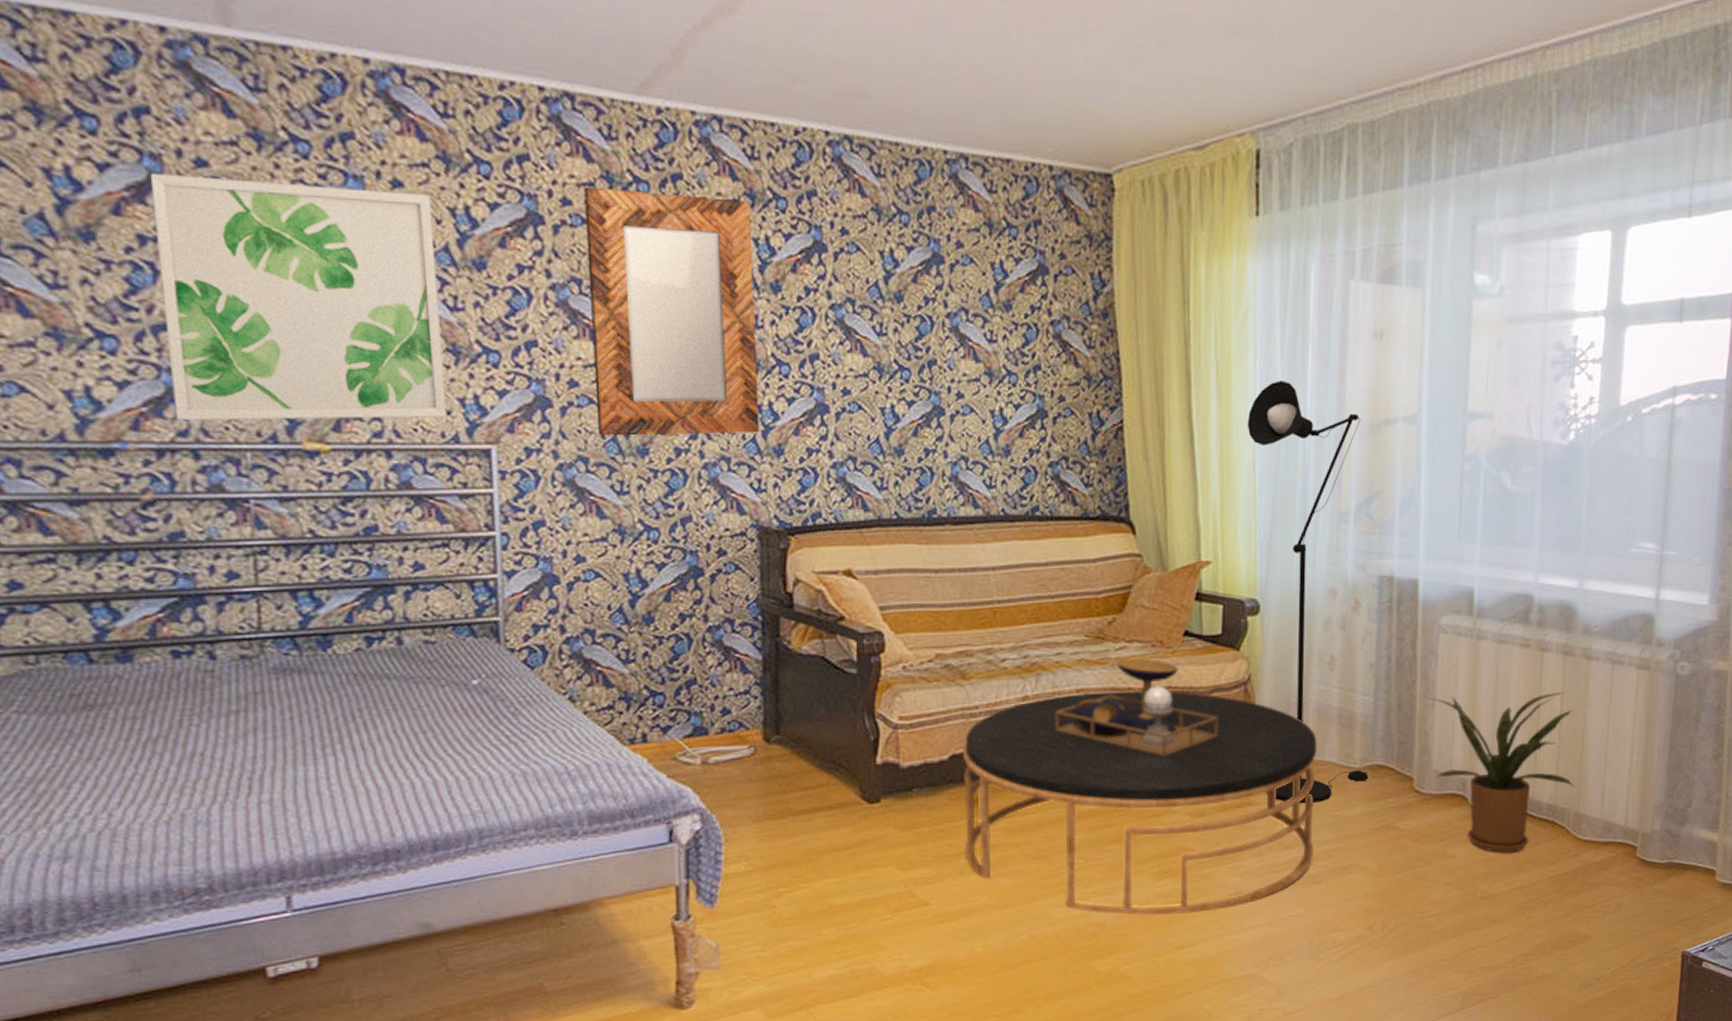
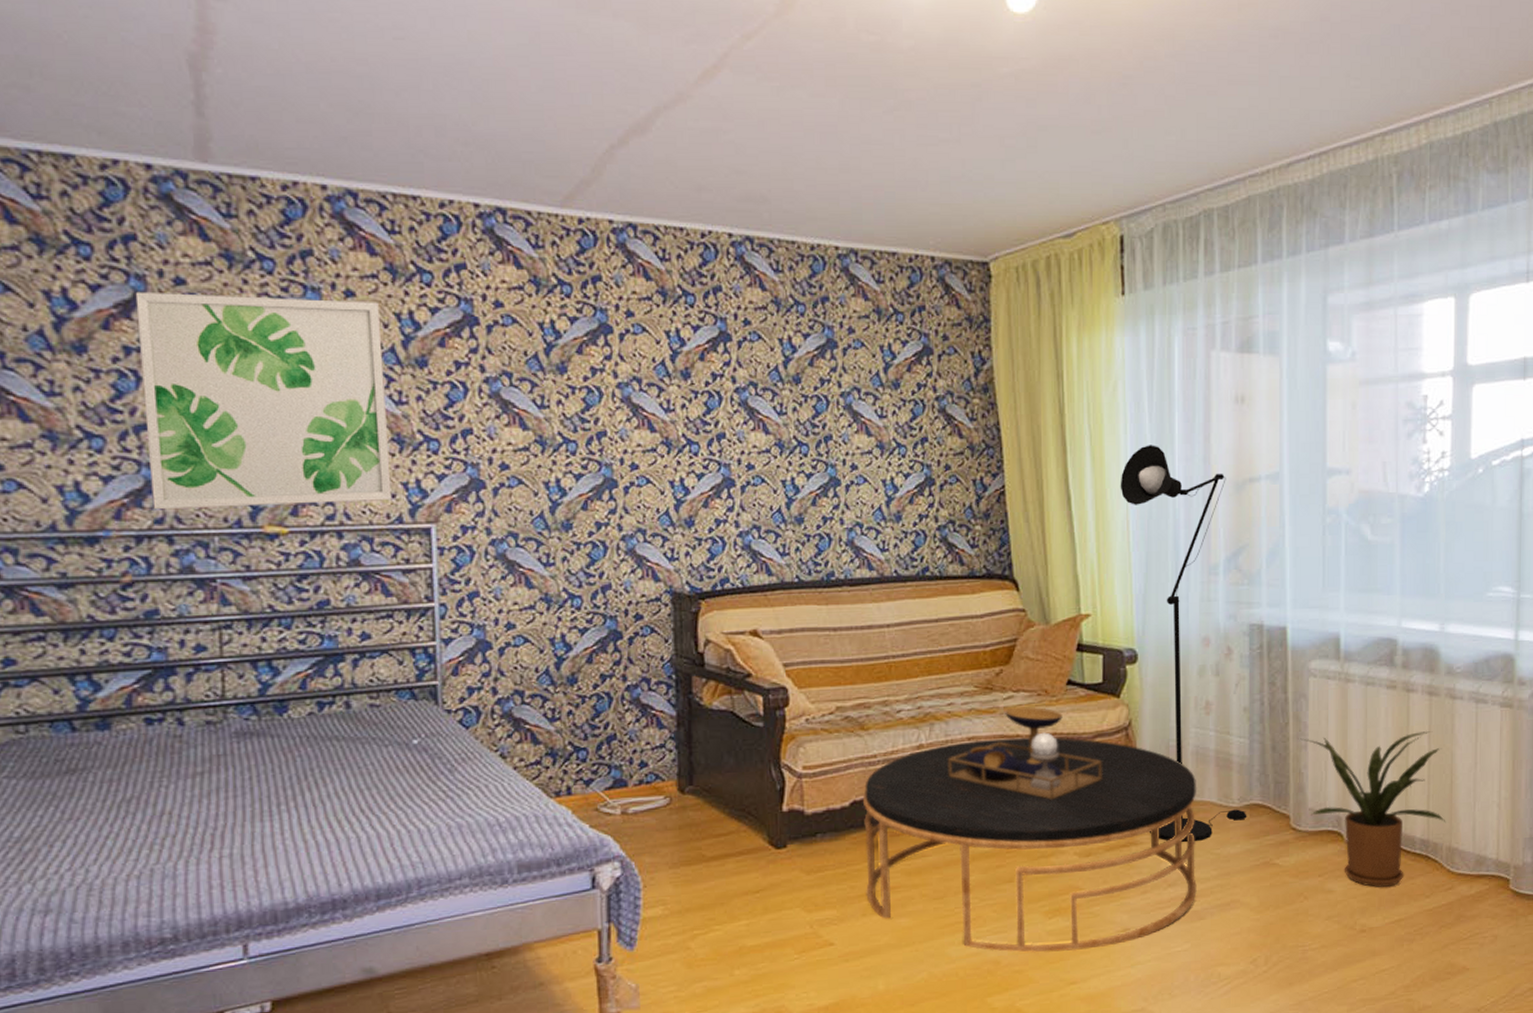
home mirror: present [584,187,760,436] -> none [514,290,672,513]

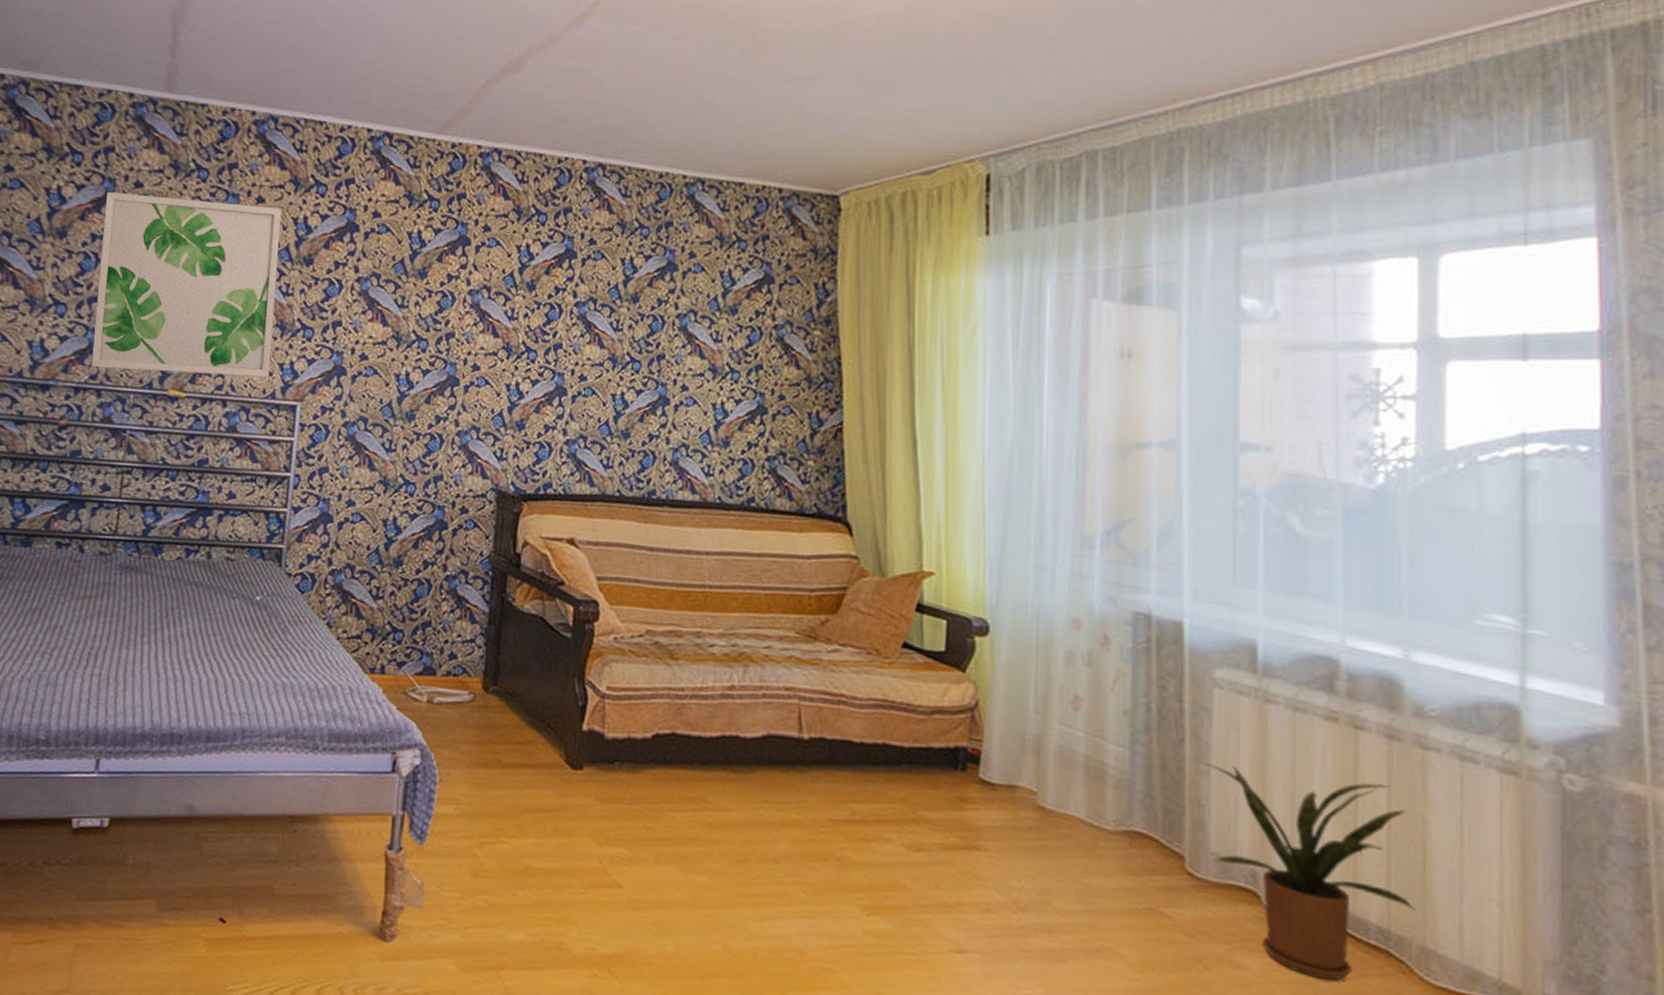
coffee table: present [862,707,1197,952] -> none [661,662,1060,967]
floor lamp: present [1120,445,1247,843] -> none [975,394,1126,863]

